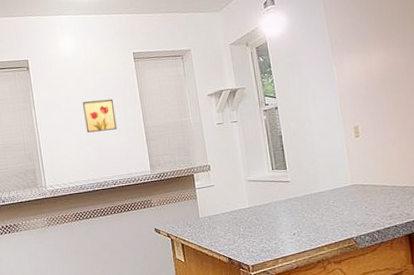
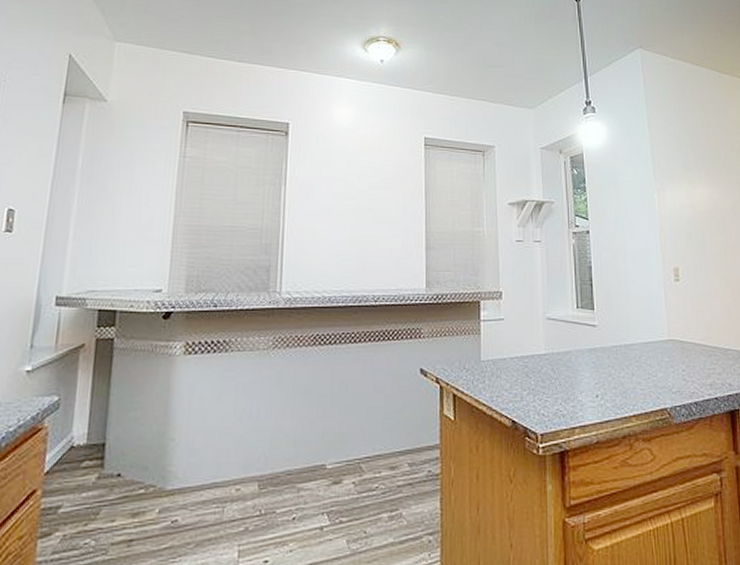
wall art: present [83,98,117,133] -> none [349,186,392,229]

